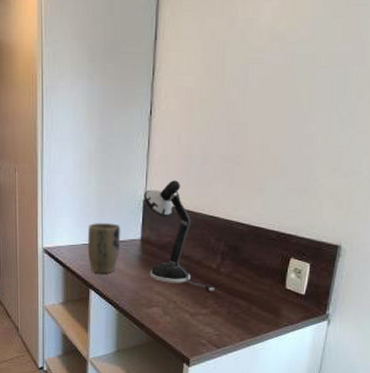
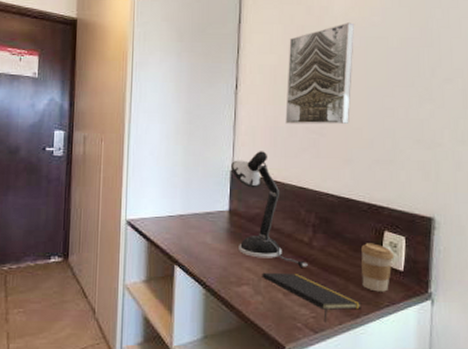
plant pot: present [87,223,121,273] -> none [173,194,208,248]
notepad: none [171,296,262,339] -> present [262,272,361,322]
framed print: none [200,37,282,153] -> present [285,22,355,125]
coffee cup: none [264,269,297,313] -> present [360,243,394,292]

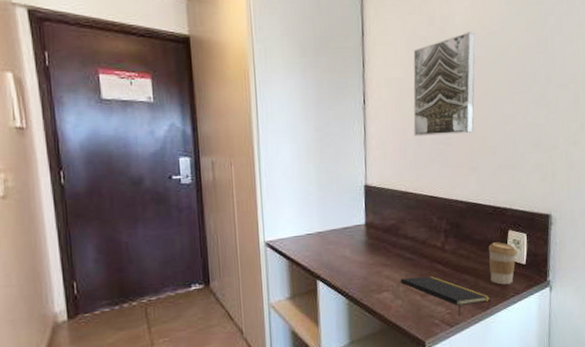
desk lamp: present [231,151,308,268] -> none [364,164,442,271]

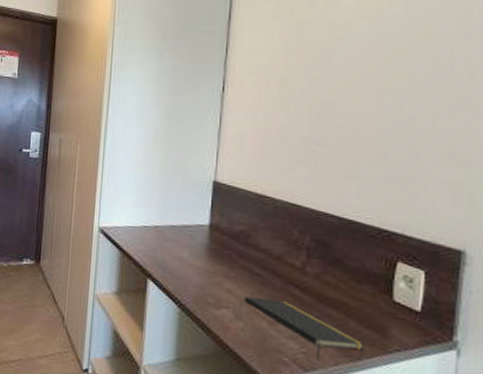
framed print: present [413,32,476,136] -> none [279,16,370,135]
coffee cup: present [488,242,517,285] -> none [365,274,409,334]

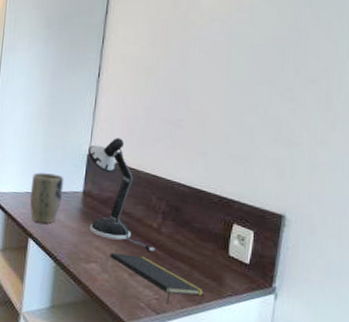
plant pot: none [147,203,187,262] -> present [29,172,64,224]
desk lamp: none [214,161,299,296] -> present [88,138,155,252]

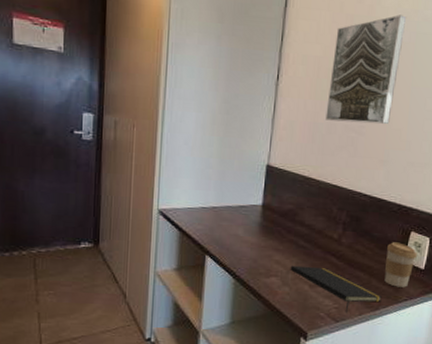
plant pot: present [29,172,64,224] -> none [205,186,242,239]
desk lamp: present [88,138,155,252] -> none [267,147,335,263]
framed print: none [144,18,221,118] -> present [325,14,407,124]
coffee cup: none [207,234,241,282] -> present [384,242,417,287]

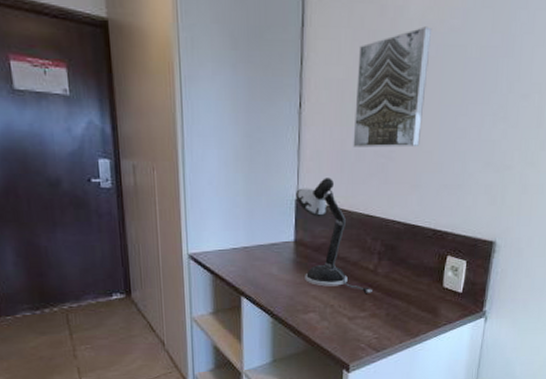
desk lamp: none [267,147,335,263] -> present [296,178,372,294]
notepad: present [290,265,382,313] -> none [328,299,421,342]
coffee cup: present [384,242,417,287] -> none [423,268,454,313]

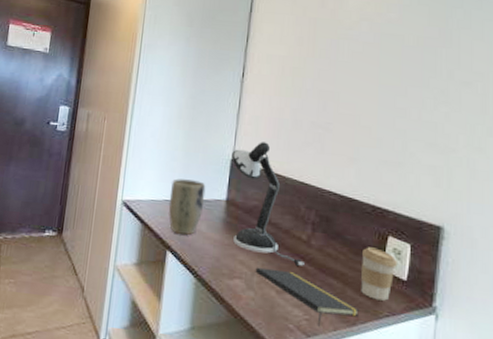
plant pot: none [236,225,273,279] -> present [168,178,206,235]
notepad: none [328,299,421,342] -> present [255,267,359,327]
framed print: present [353,26,433,148] -> none [291,17,370,121]
coffee cup: none [423,268,454,313] -> present [361,247,397,301]

